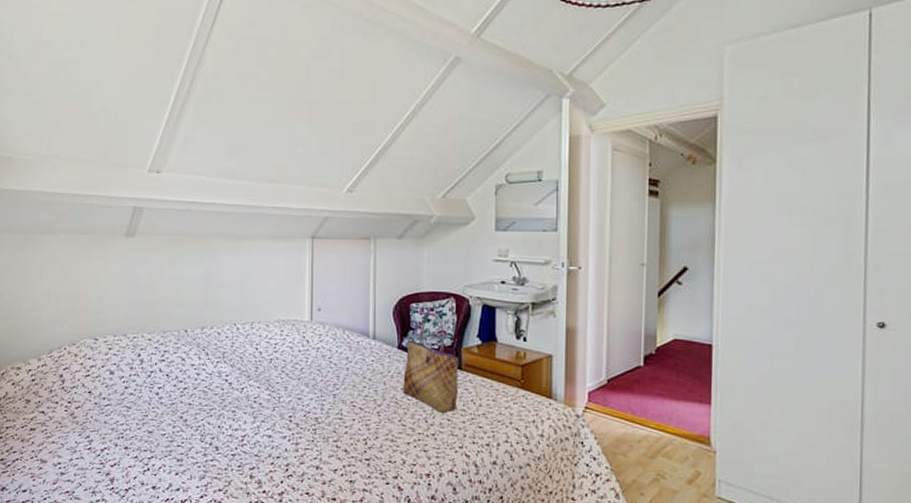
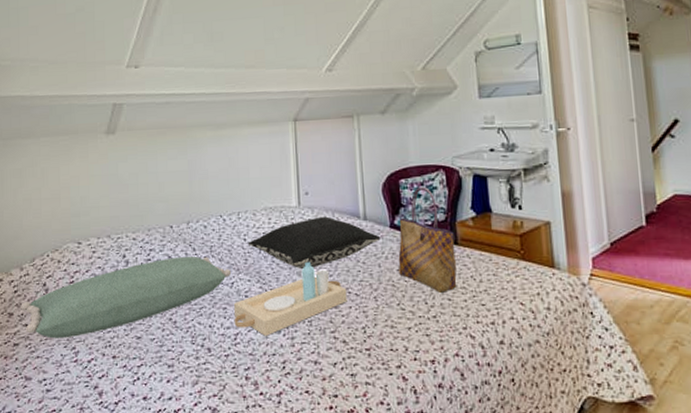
pillow: none [38,359,242,427] -> present [21,256,232,339]
serving tray: none [242,374,352,440] -> present [234,261,347,336]
pillow: none [260,333,388,381] -> present [249,216,381,268]

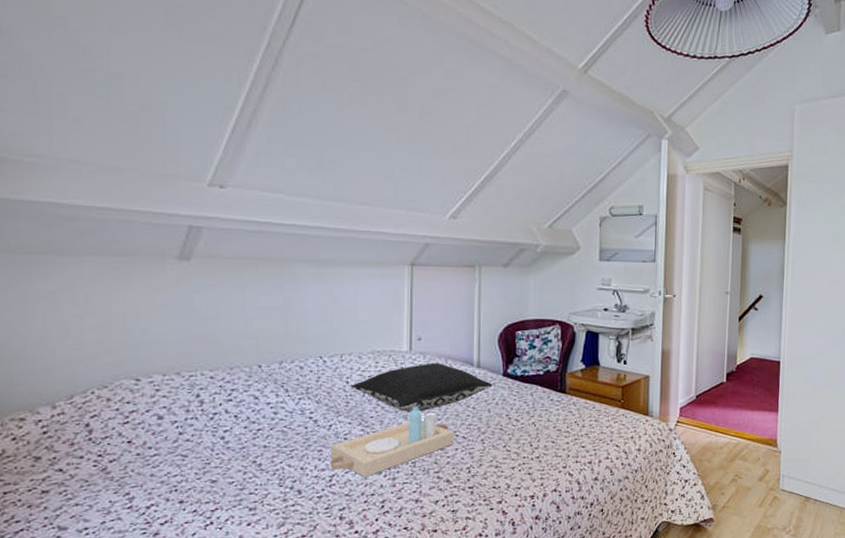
pillow: present [21,256,232,339] -> none [52,397,330,484]
tote bag: present [398,187,457,293] -> none [508,340,563,436]

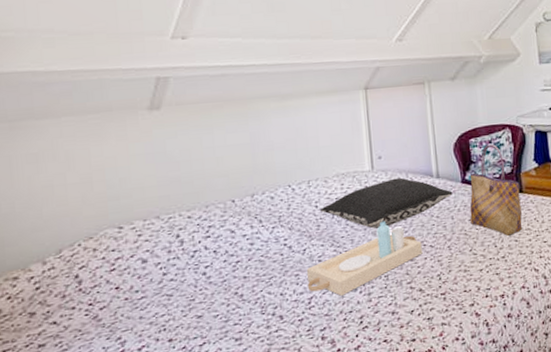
tote bag: none [508,340,563,436] -> present [469,144,522,236]

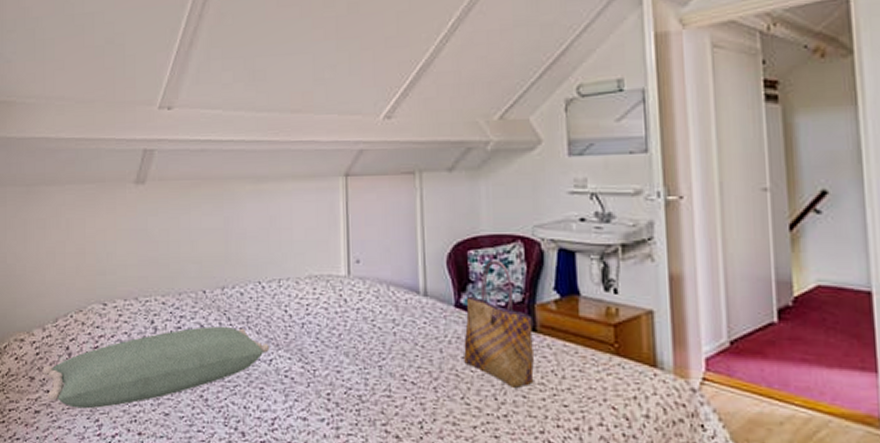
pillow: none [45,227,303,333] -> present [42,326,270,409]
serving tray: present [307,221,423,296] -> none [271,340,402,423]
pillow: present [321,177,453,229] -> none [290,289,443,349]

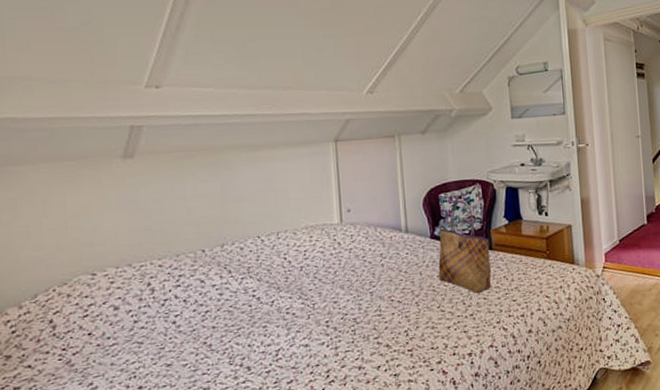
pillow: present [42,326,270,409] -> none [21,277,272,377]

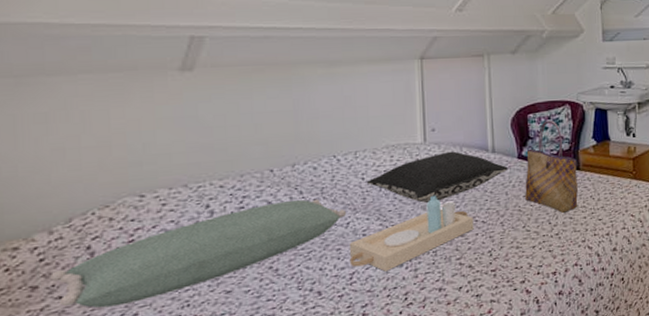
pillow: none [21,277,272,377] -> present [50,198,347,309]
serving tray: none [275,274,390,349] -> present [349,195,474,272]
pillow: none [289,231,422,282] -> present [367,151,508,203]

